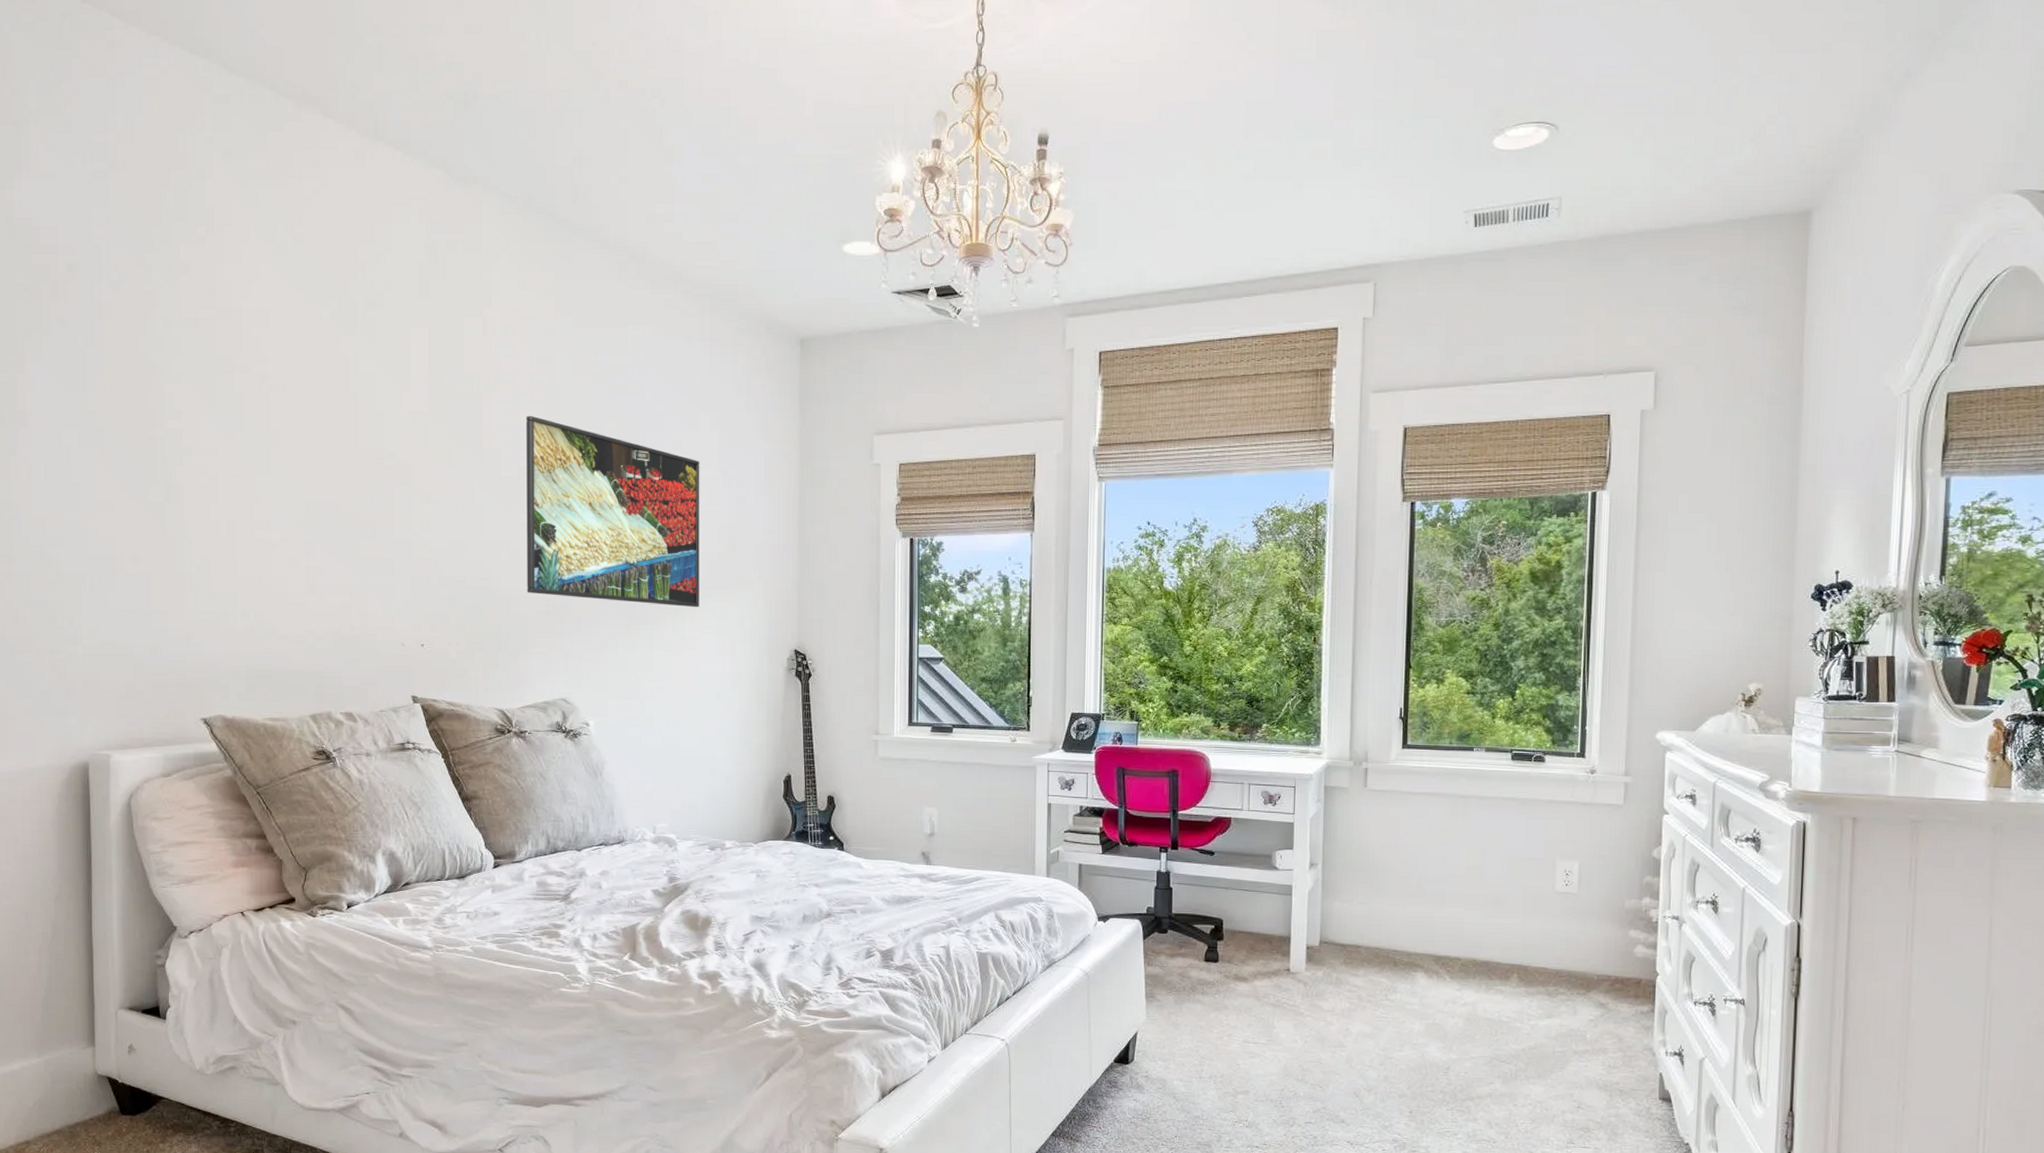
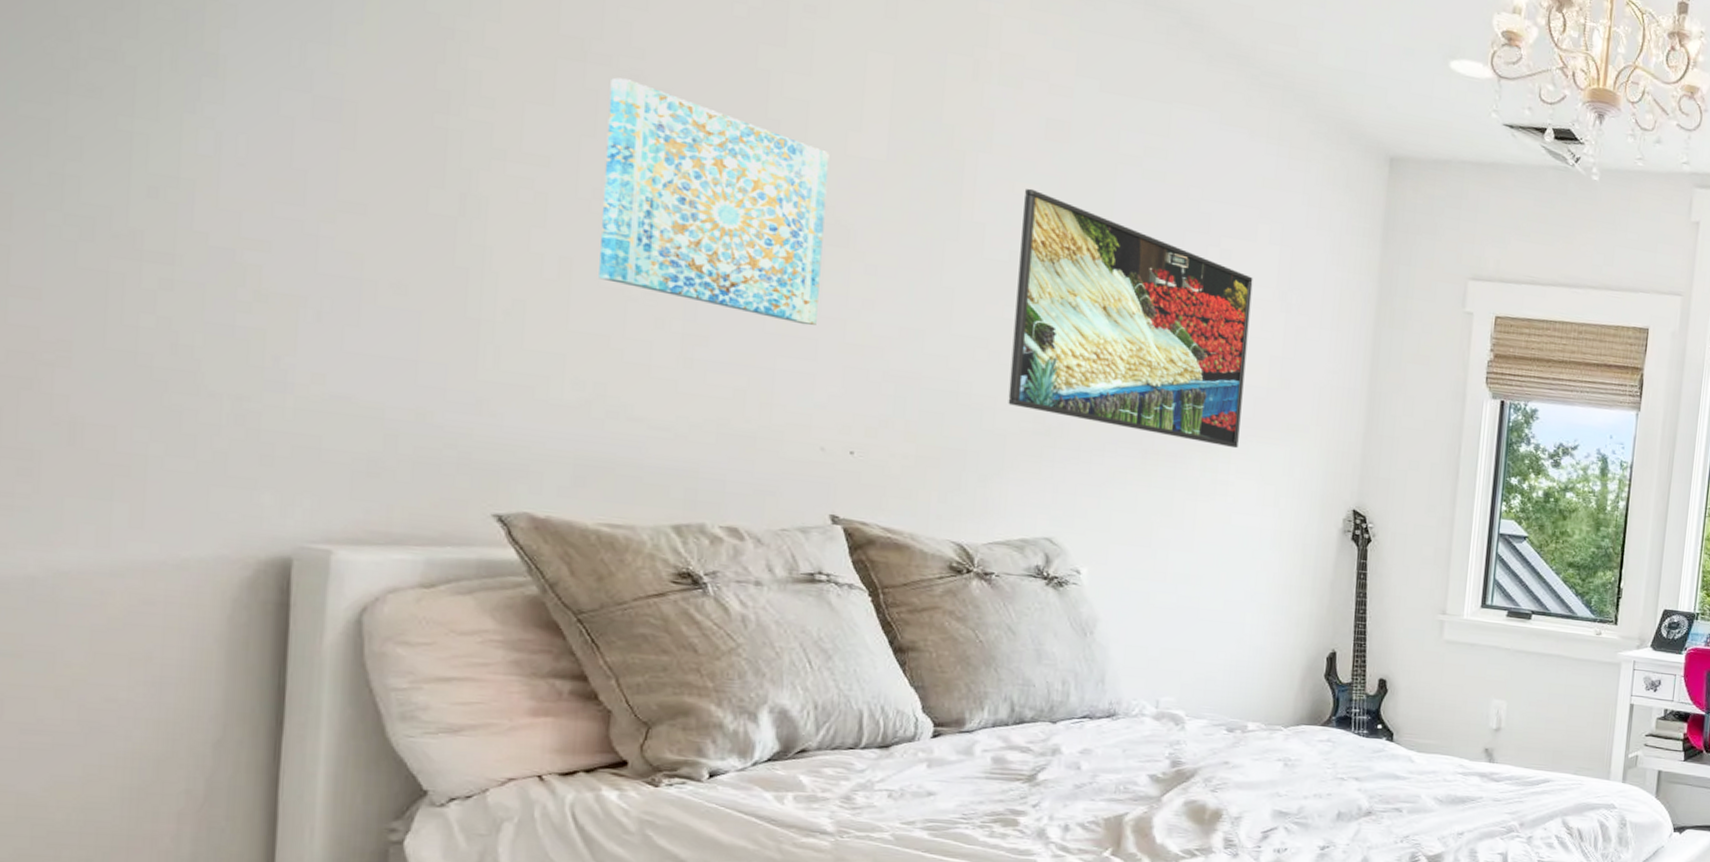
wall art: none [249,381,392,549] -> present [599,77,830,326]

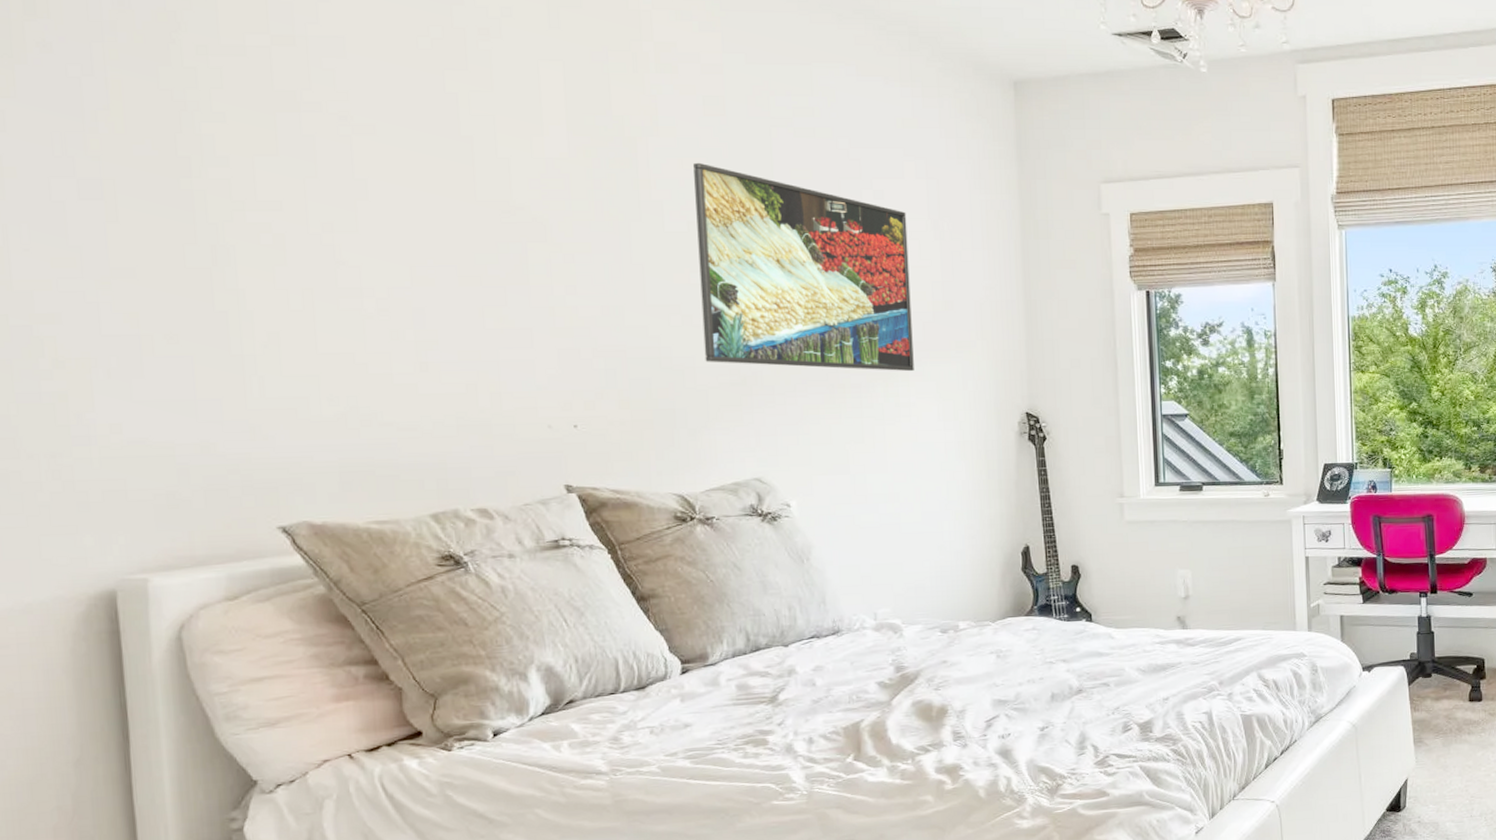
wall art: present [599,77,830,326] -> none [323,121,529,317]

